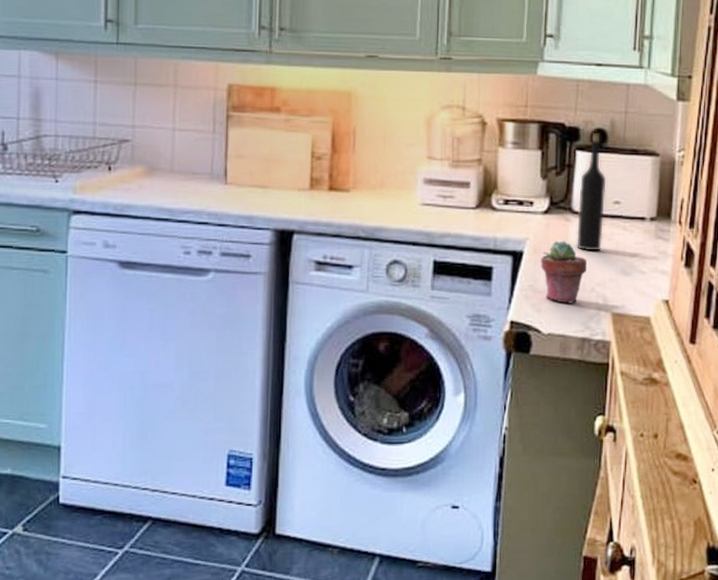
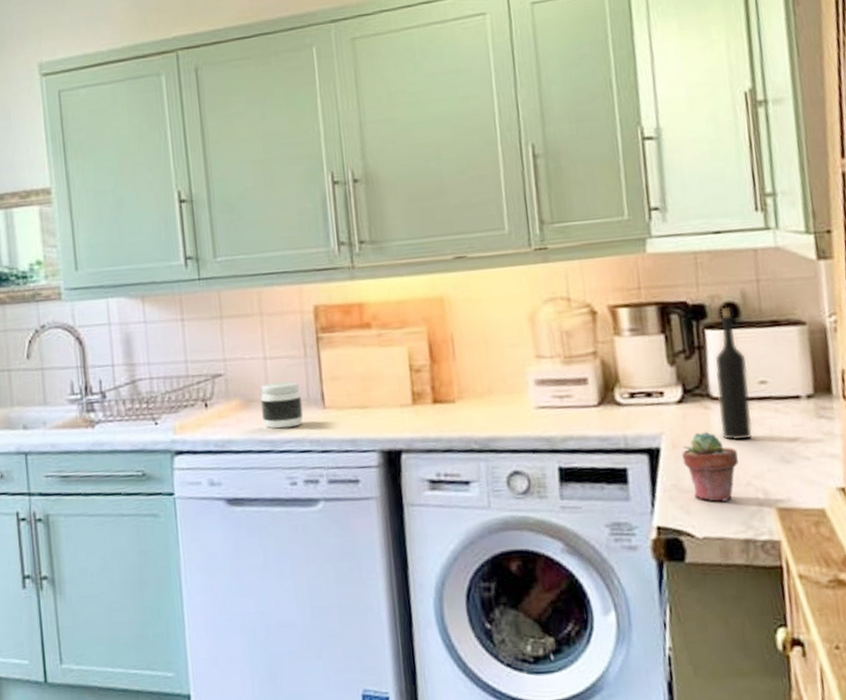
jar: none [164,154,205,199] -> present [260,381,304,429]

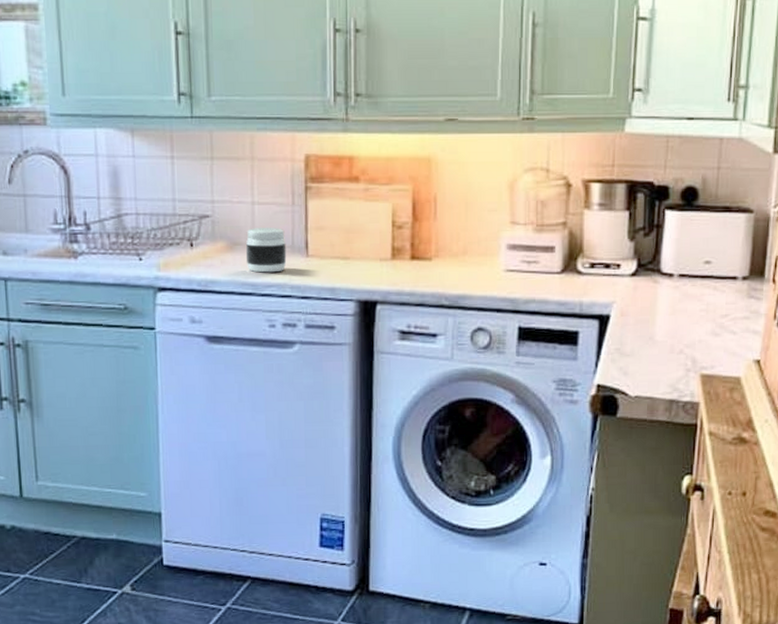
potted succulent: present [682,431,739,502] -> none [628,303,675,366]
wine bottle: present [715,306,753,441] -> none [665,190,697,313]

